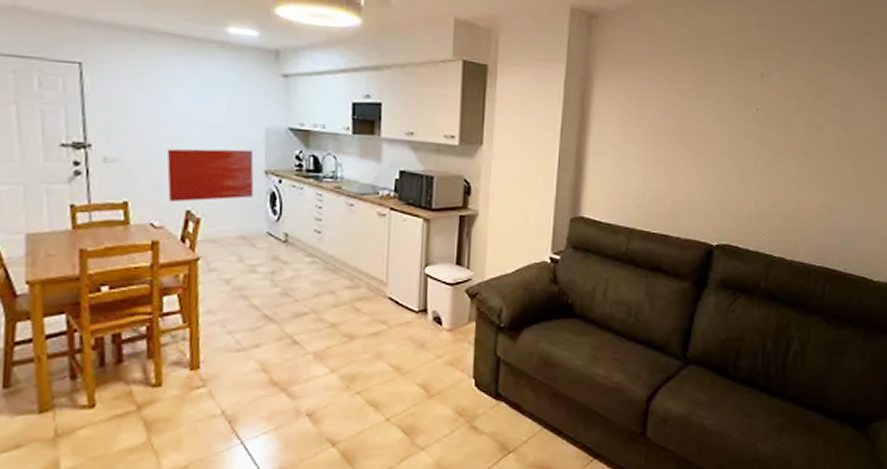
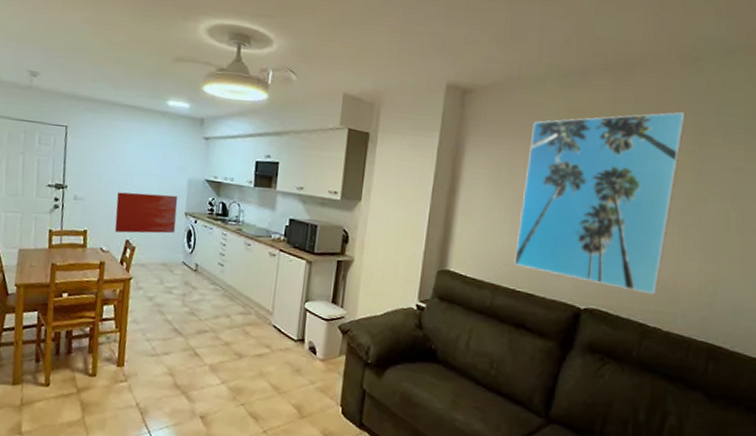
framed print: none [648,37,804,225] -> present [514,111,686,295]

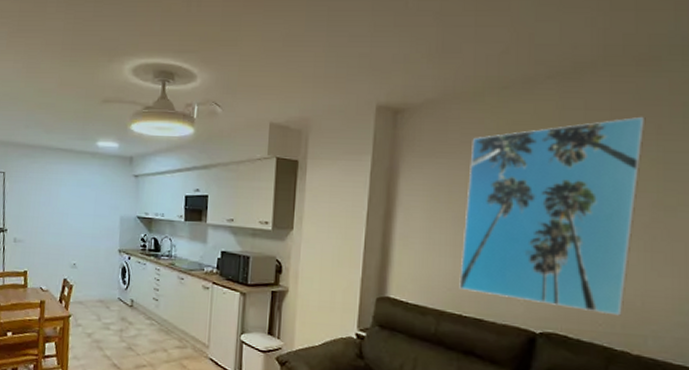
wall art: present [114,192,178,234] -> none [52,232,111,272]

